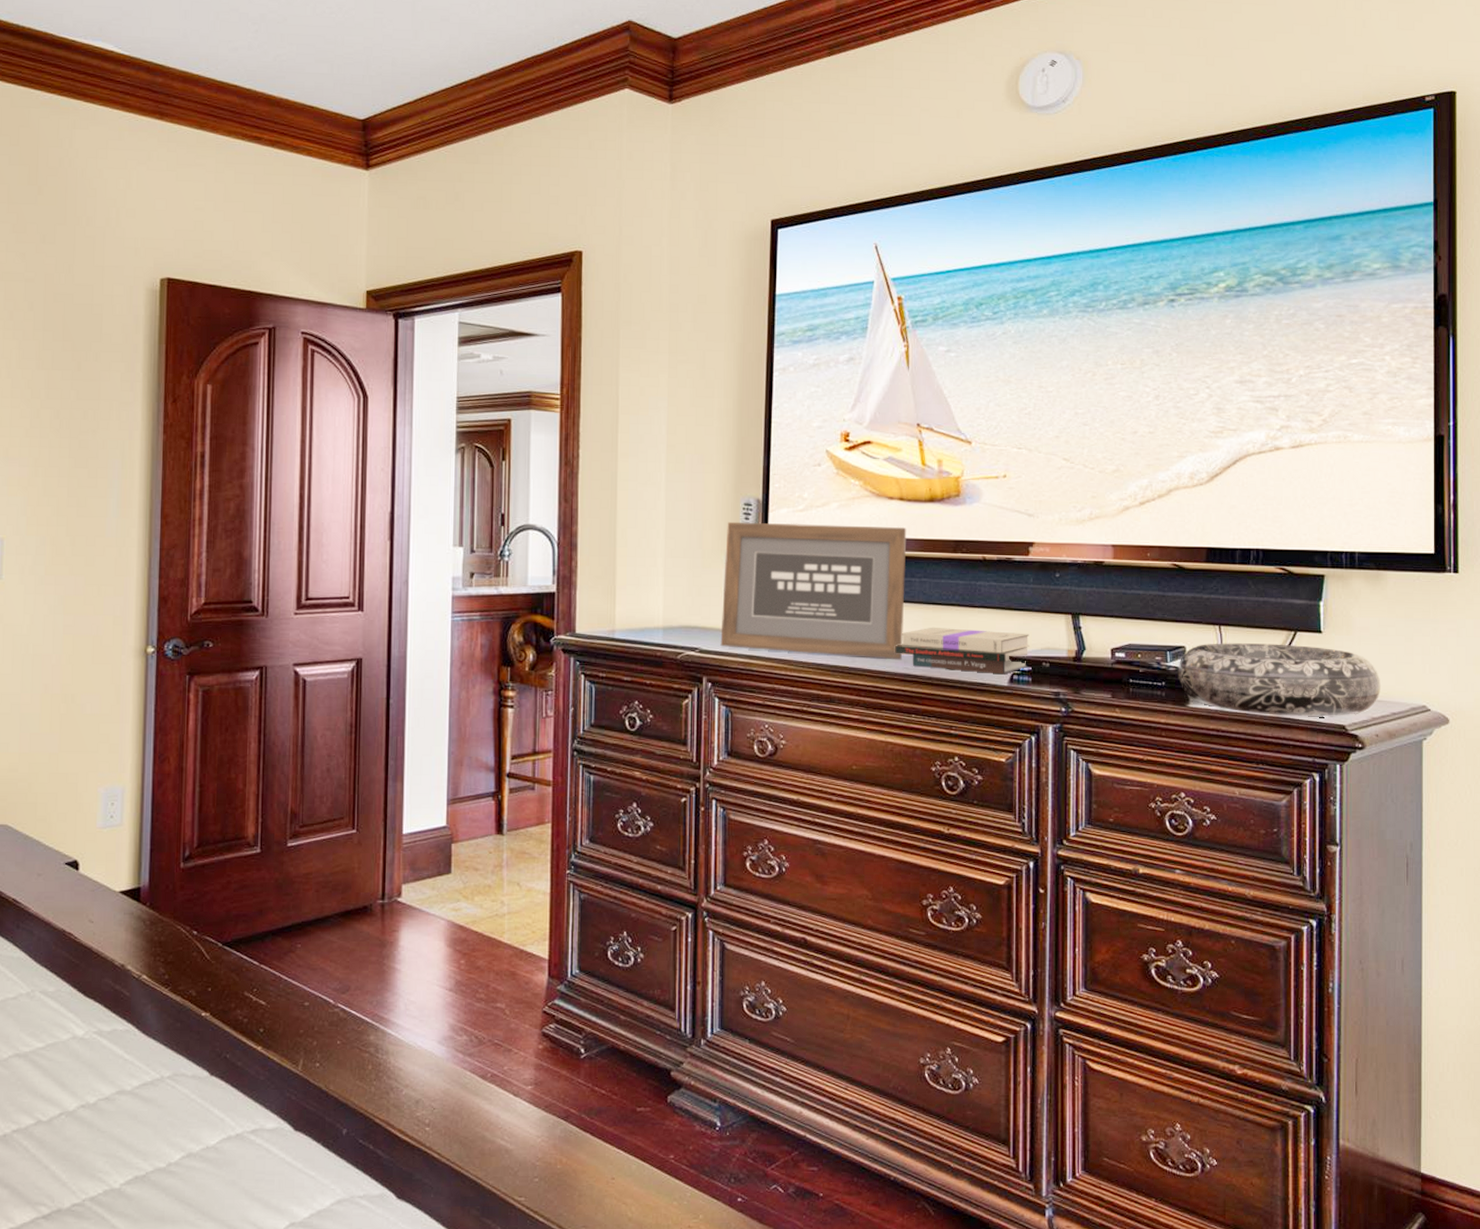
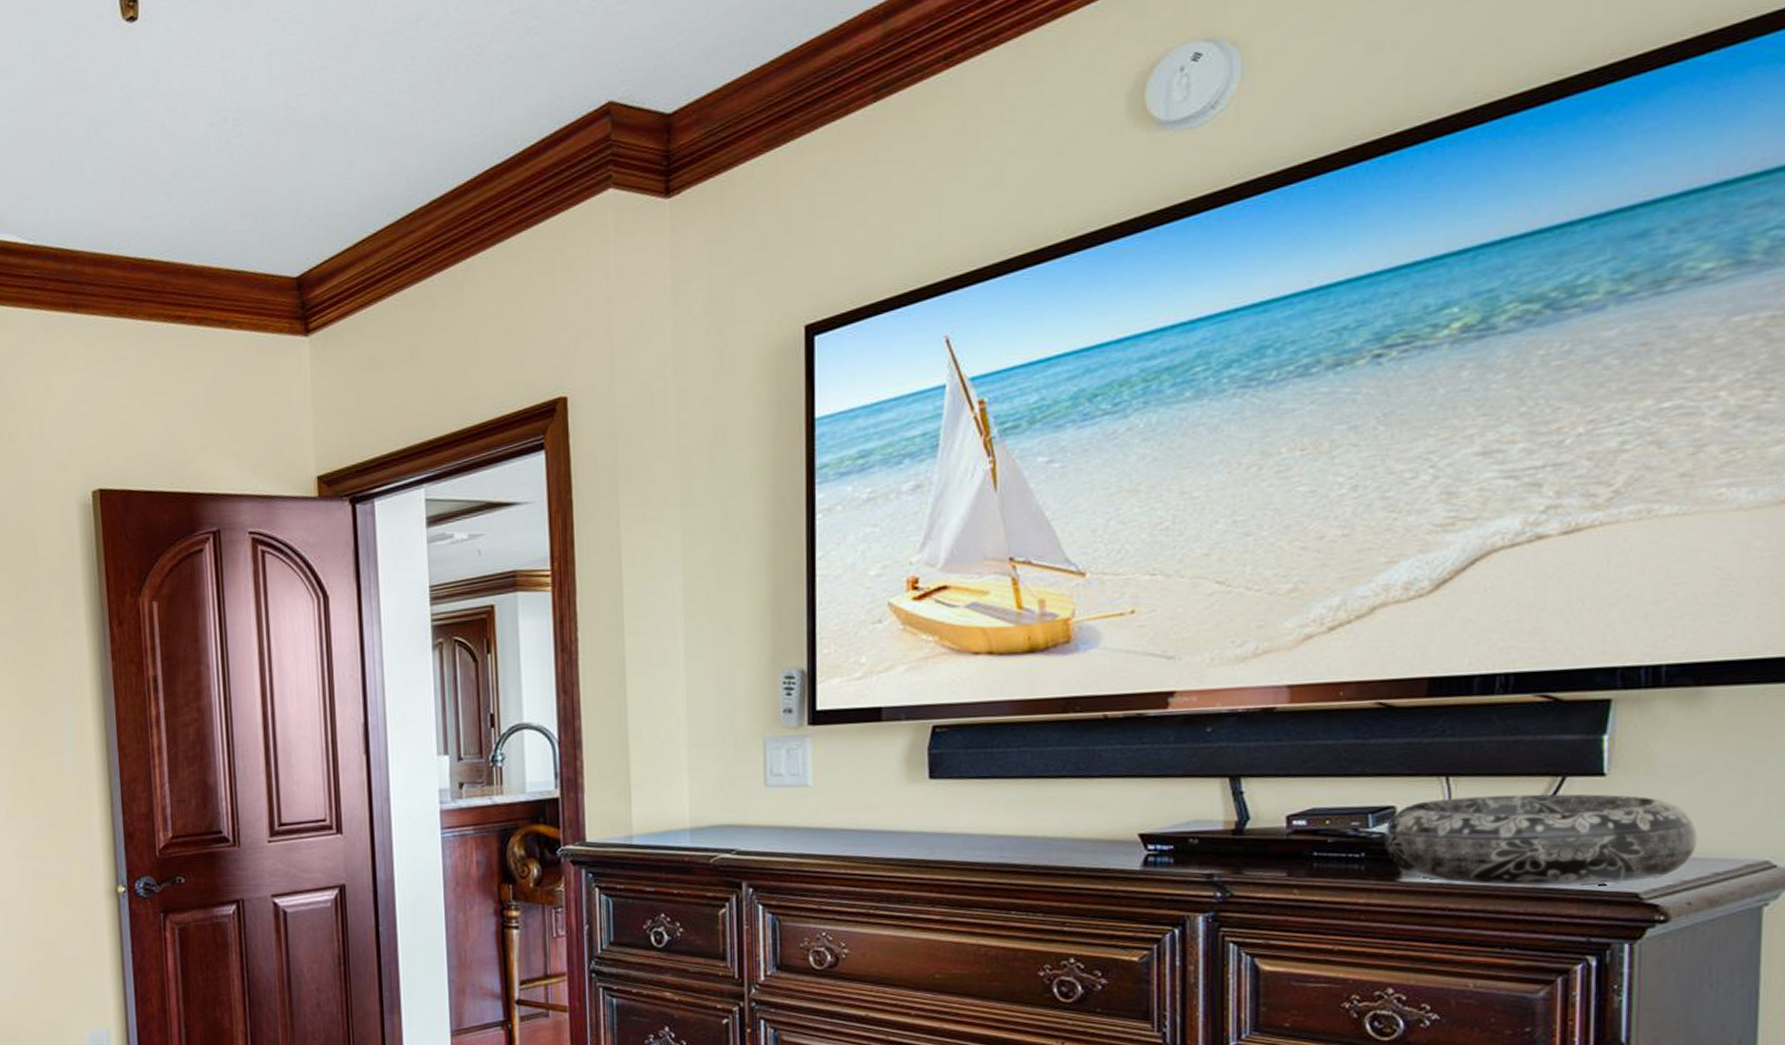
picture frame: present [720,521,907,660] -> none [762,687,999,848]
books: present [895,627,1030,675] -> none [987,804,1170,857]

